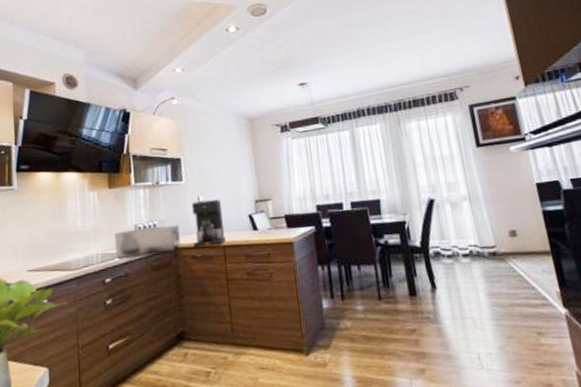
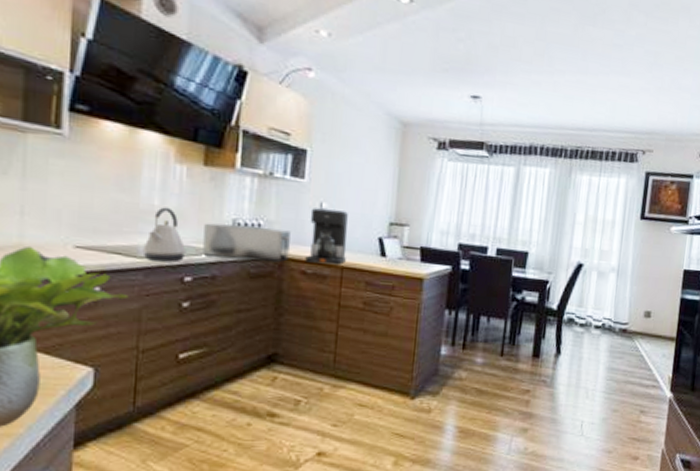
kettle: none [73,226,105,272] -> present [142,207,187,263]

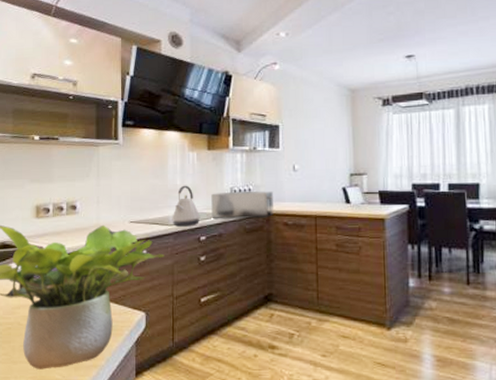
coffee maker: present [305,208,348,267] -> none [286,169,318,217]

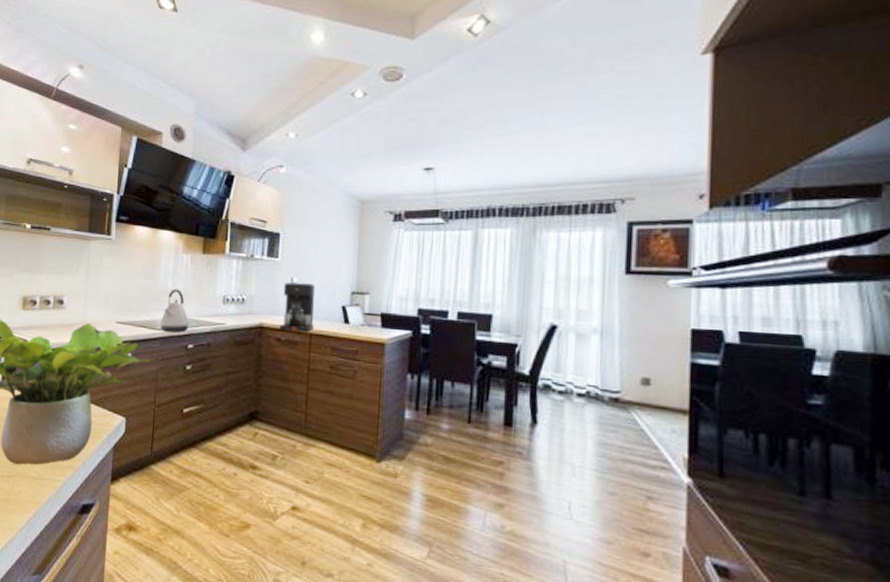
toaster: present [211,191,273,220] -> none [201,300,268,332]
coffee maker: none [286,169,318,217] -> present [279,282,315,334]

